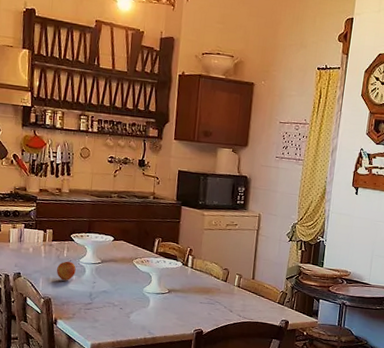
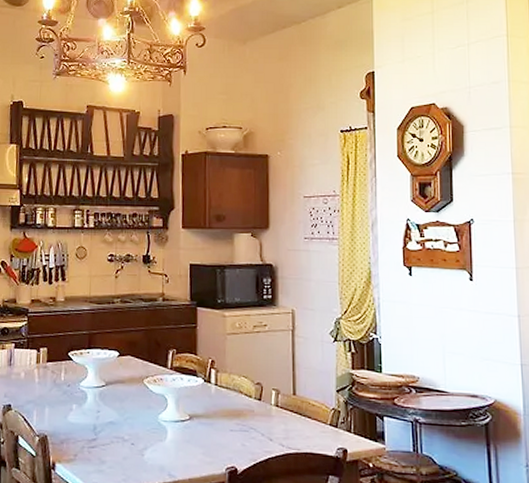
apple: present [56,261,76,281] -> none [52,386,76,412]

